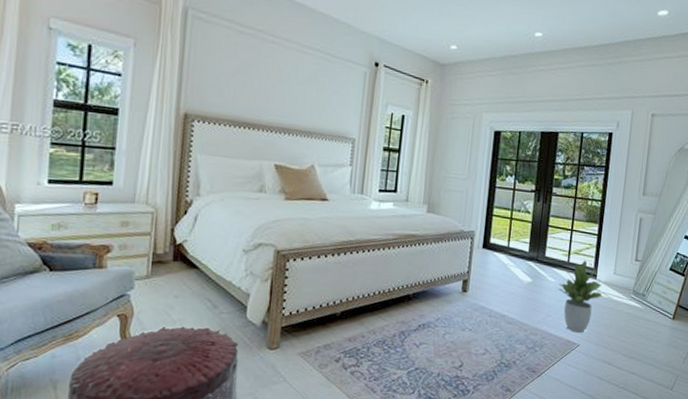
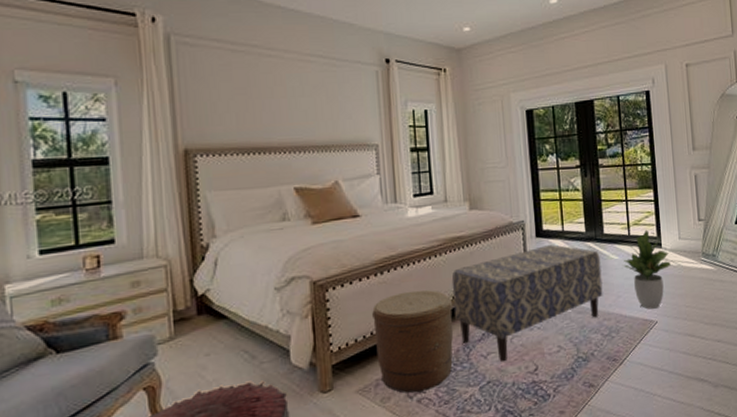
basket: none [321,274,397,366] -> present [372,290,454,393]
bench: none [396,257,538,354] -> present [451,244,603,362]

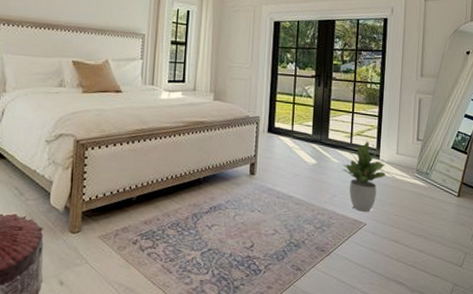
basket: present [372,290,454,393] -> none [119,161,189,248]
bench: present [451,244,603,362] -> none [188,141,322,235]

